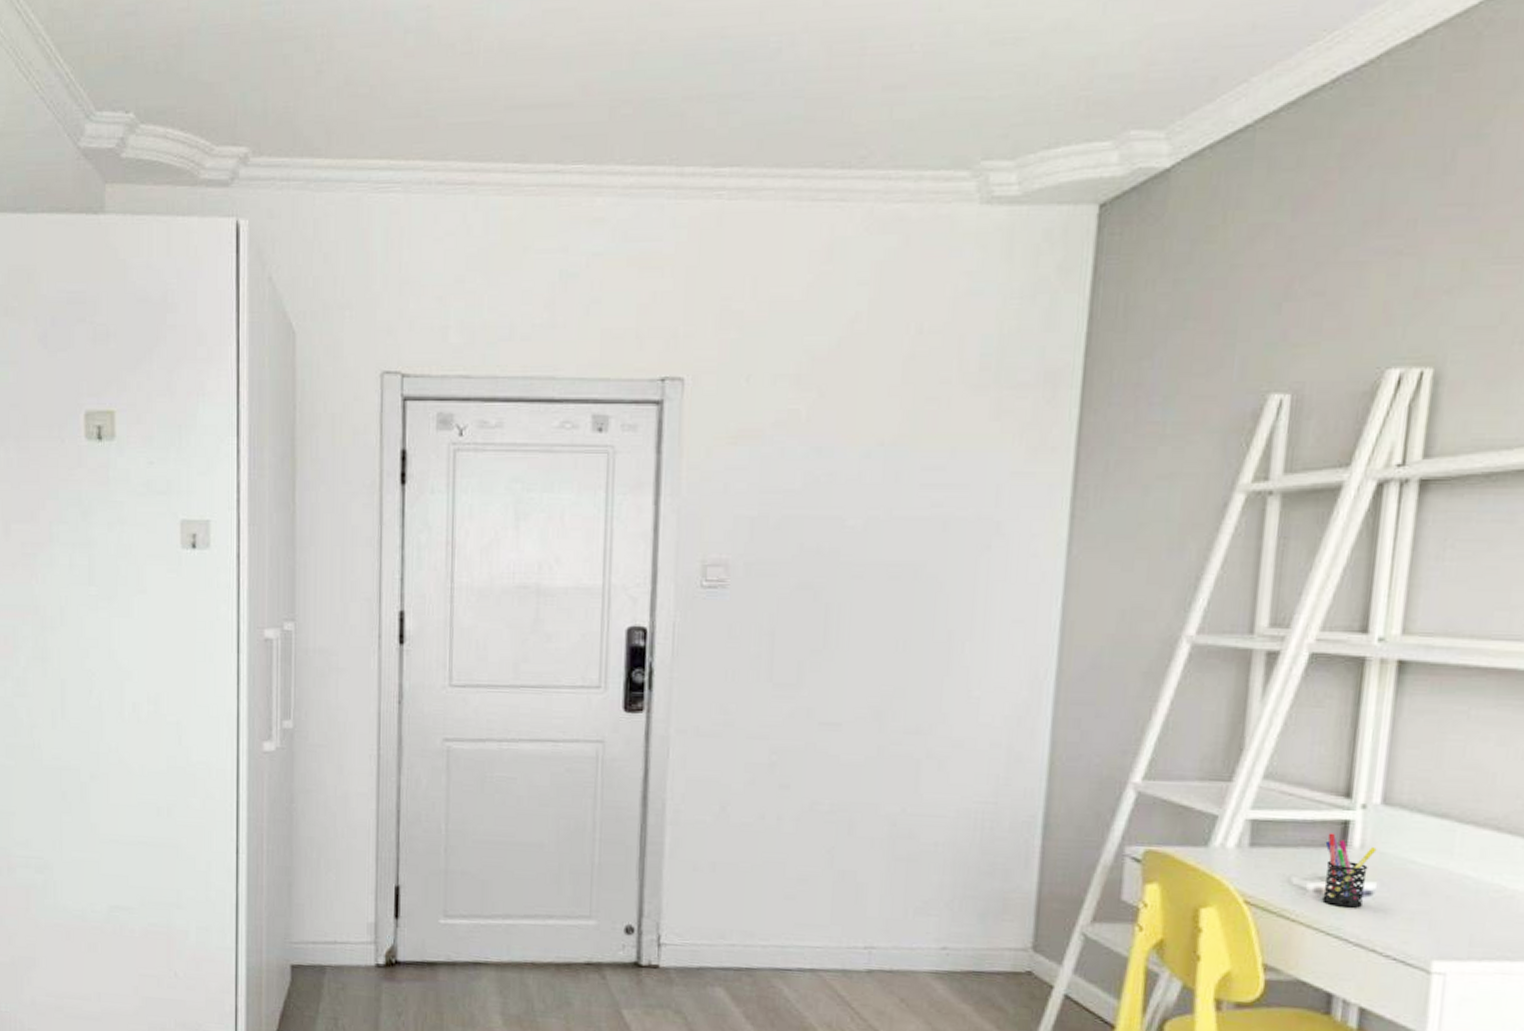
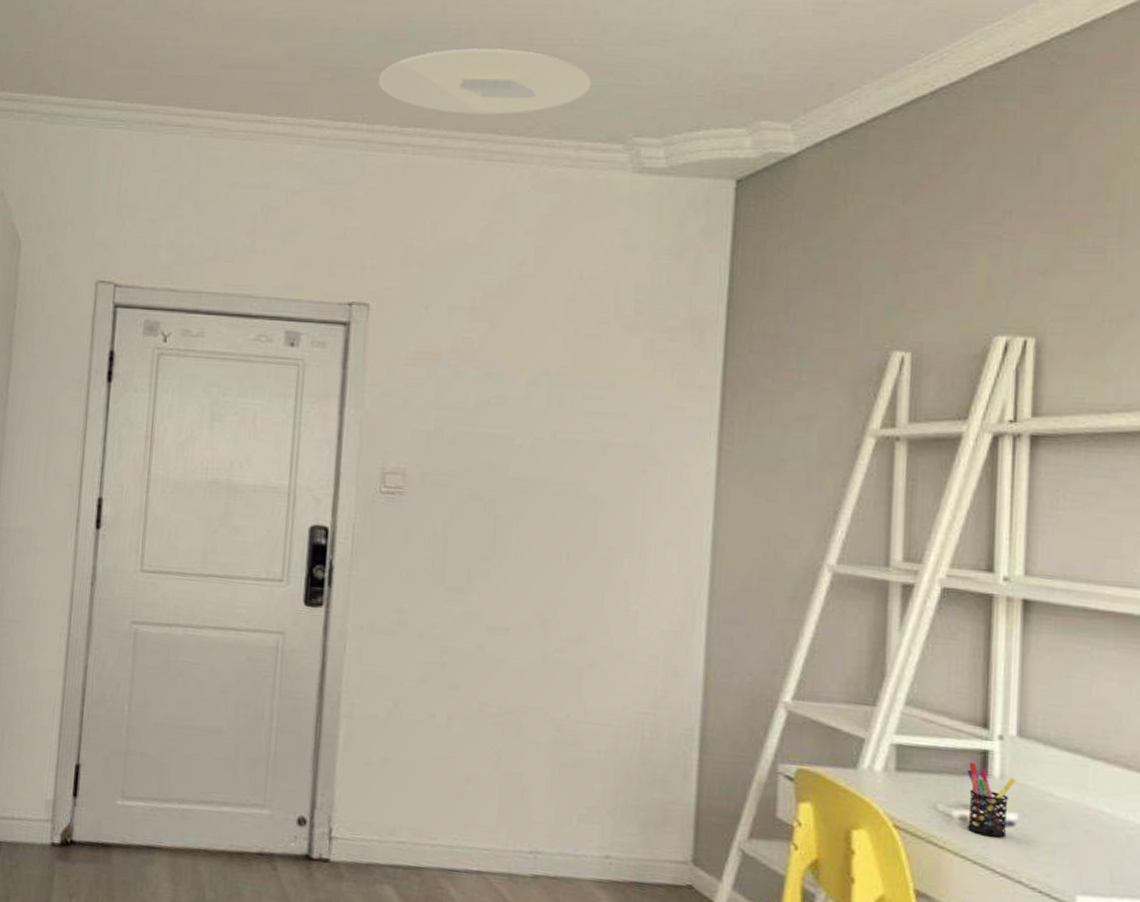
ceiling light: none [687,62,934,147] -> present [378,48,592,115]

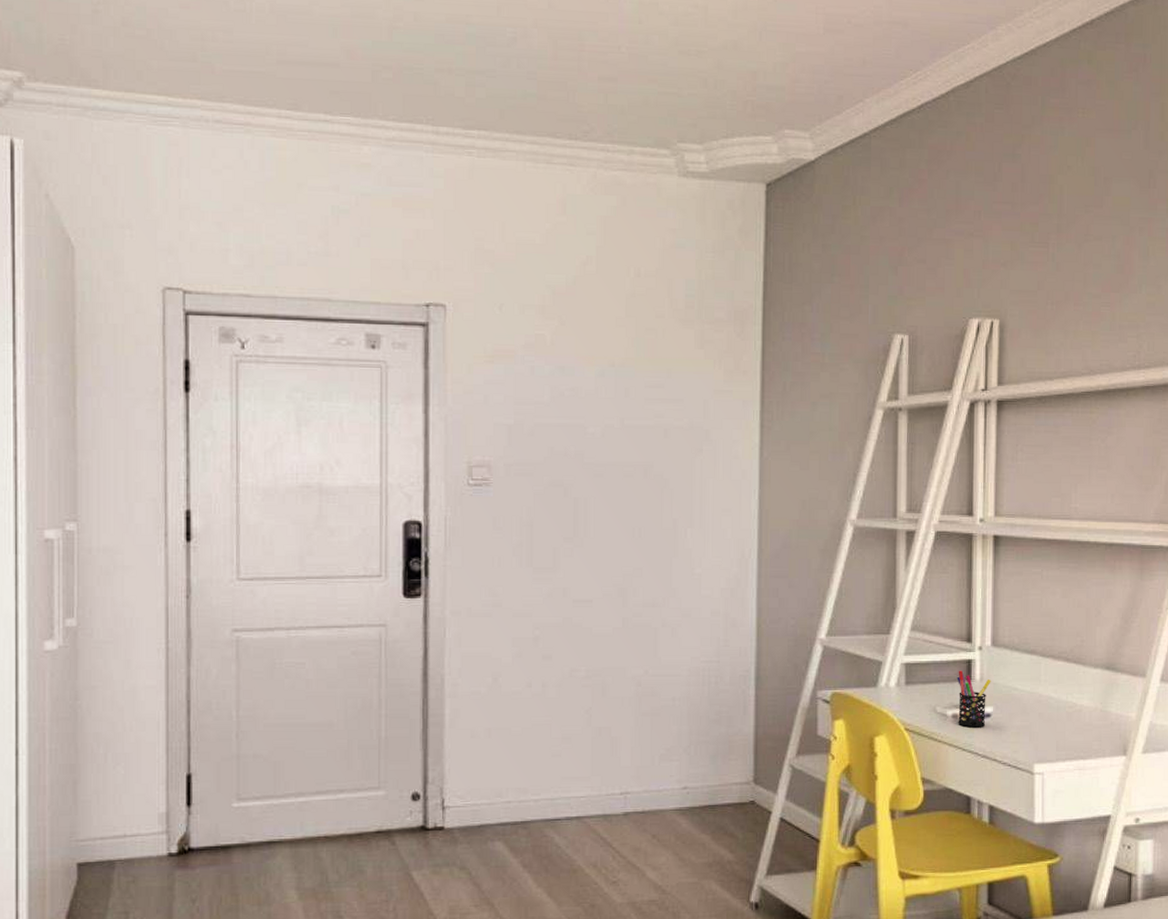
ceiling light: present [378,48,592,115] -> none [439,52,639,119]

